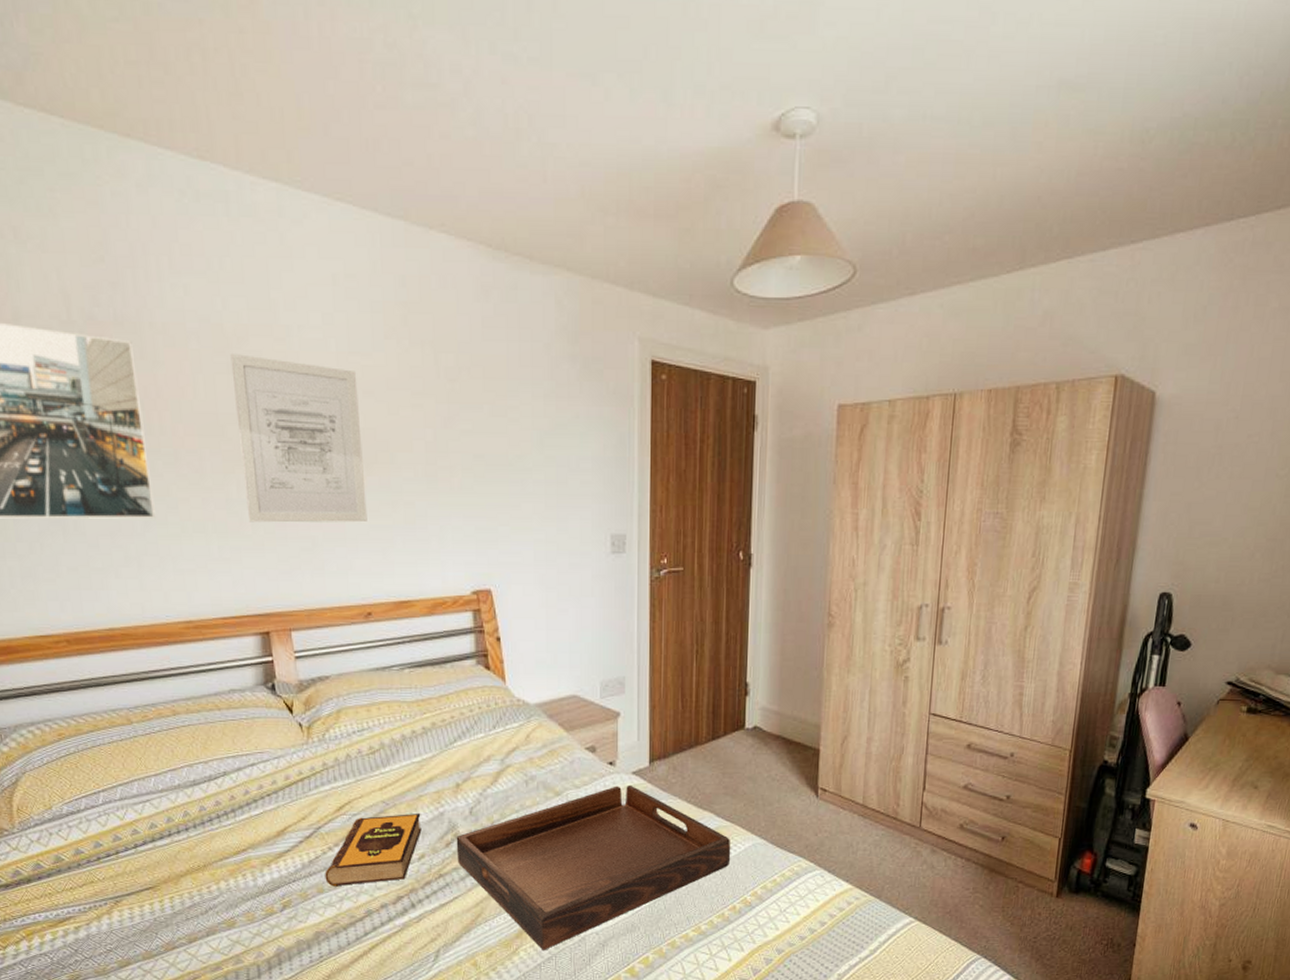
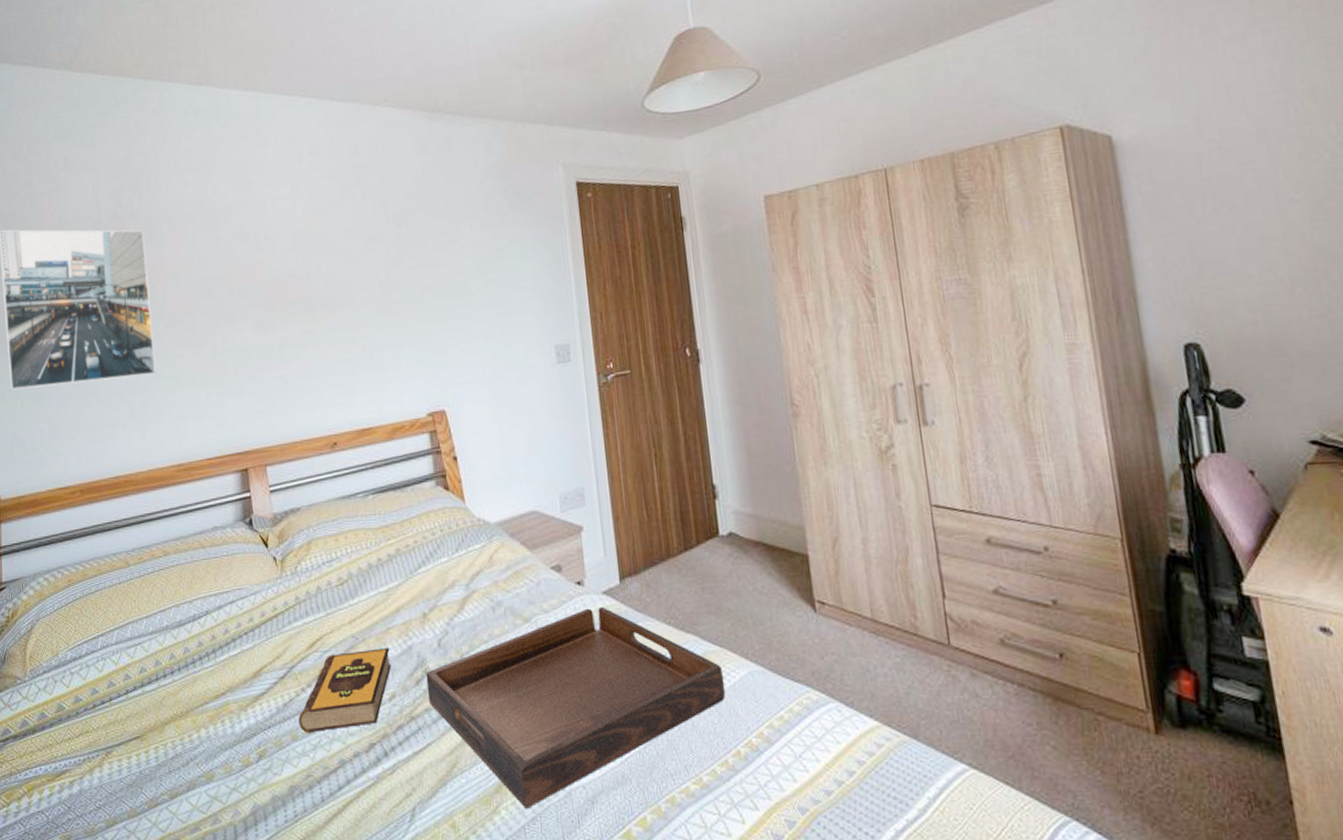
wall art: present [230,354,367,523] -> none [218,227,331,369]

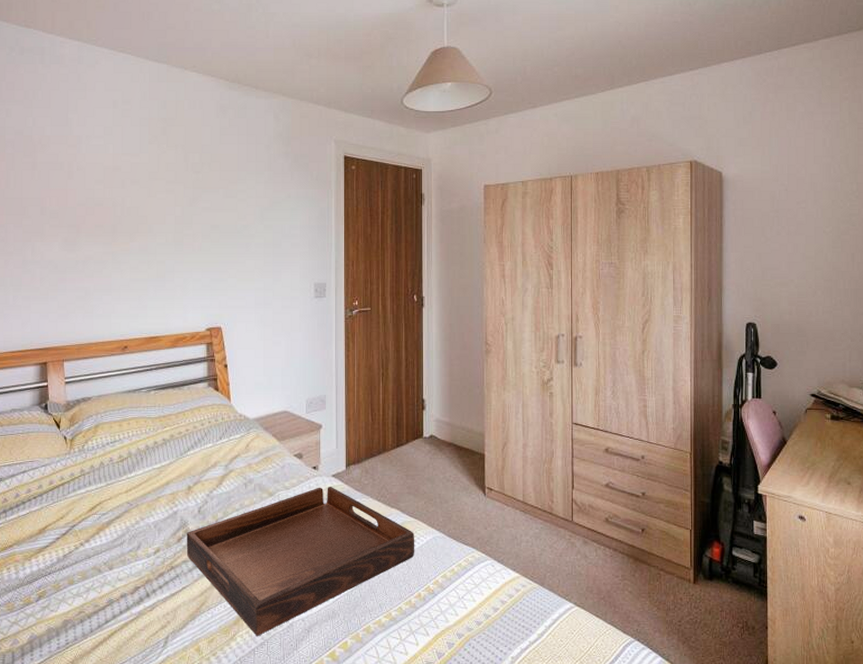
hardback book: present [298,648,391,733] -> none [76,513,158,578]

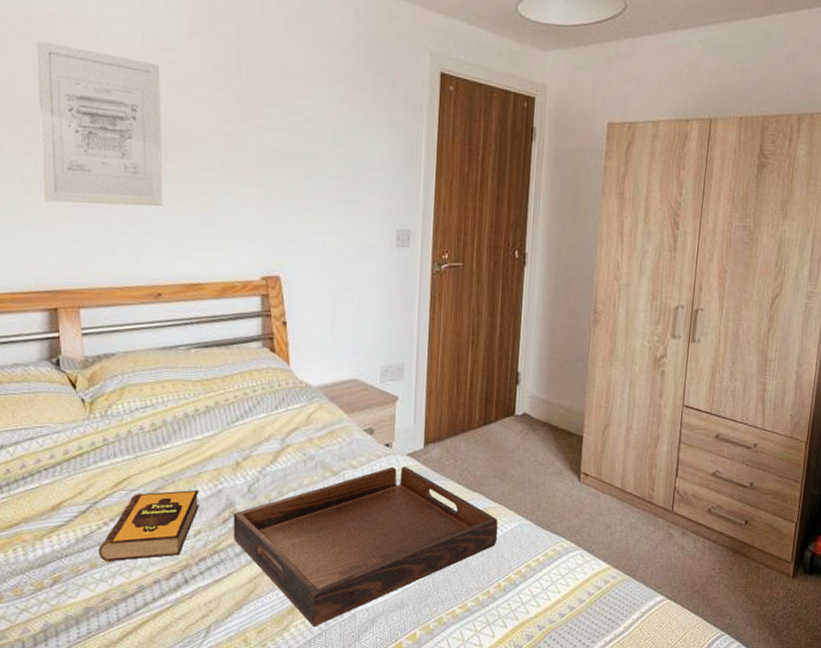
wall art: none [35,156,129,278] -> present [36,41,163,207]
hardback book: none [76,513,158,578] -> present [98,490,199,562]

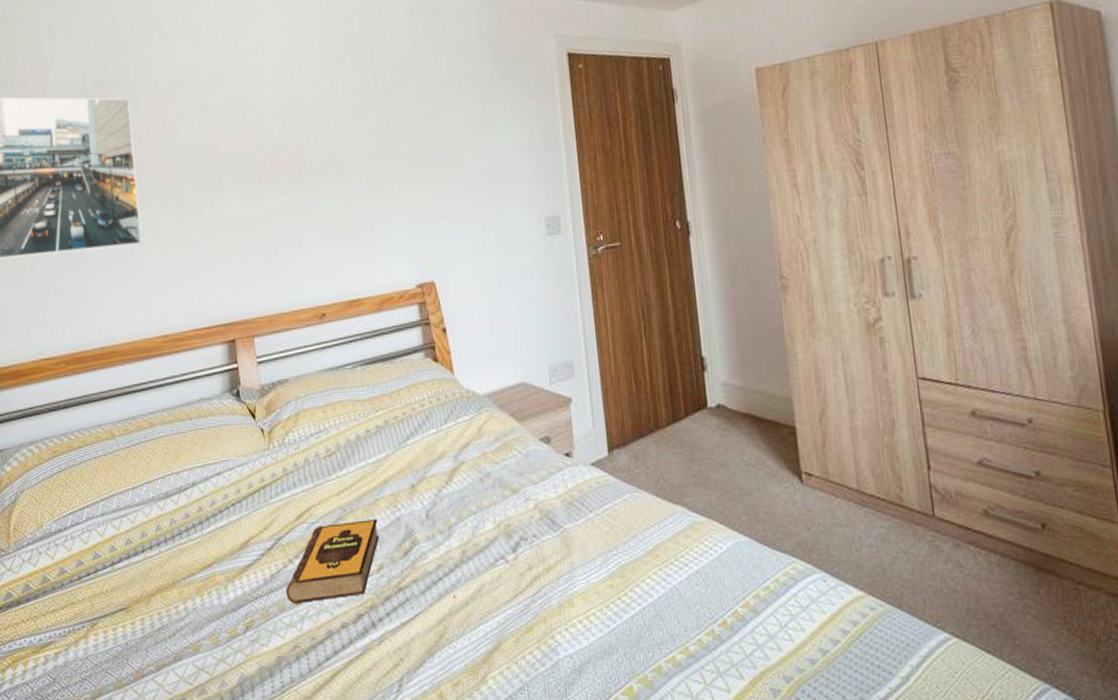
wall art: present [36,41,163,207] -> none [205,96,320,240]
serving tray: present [233,466,499,627] -> none [414,477,712,678]

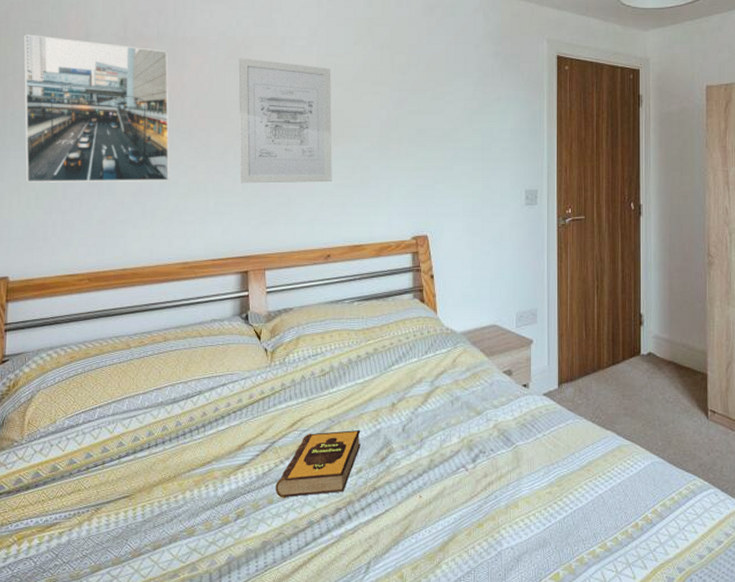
wall art: none [205,96,320,240] -> present [238,58,332,184]

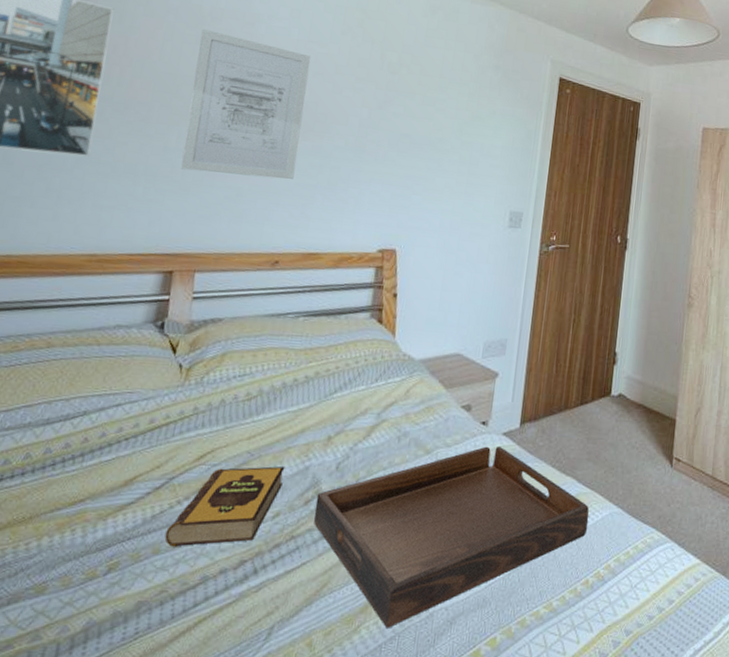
serving tray: none [390,405,632,564] -> present [313,446,589,628]

